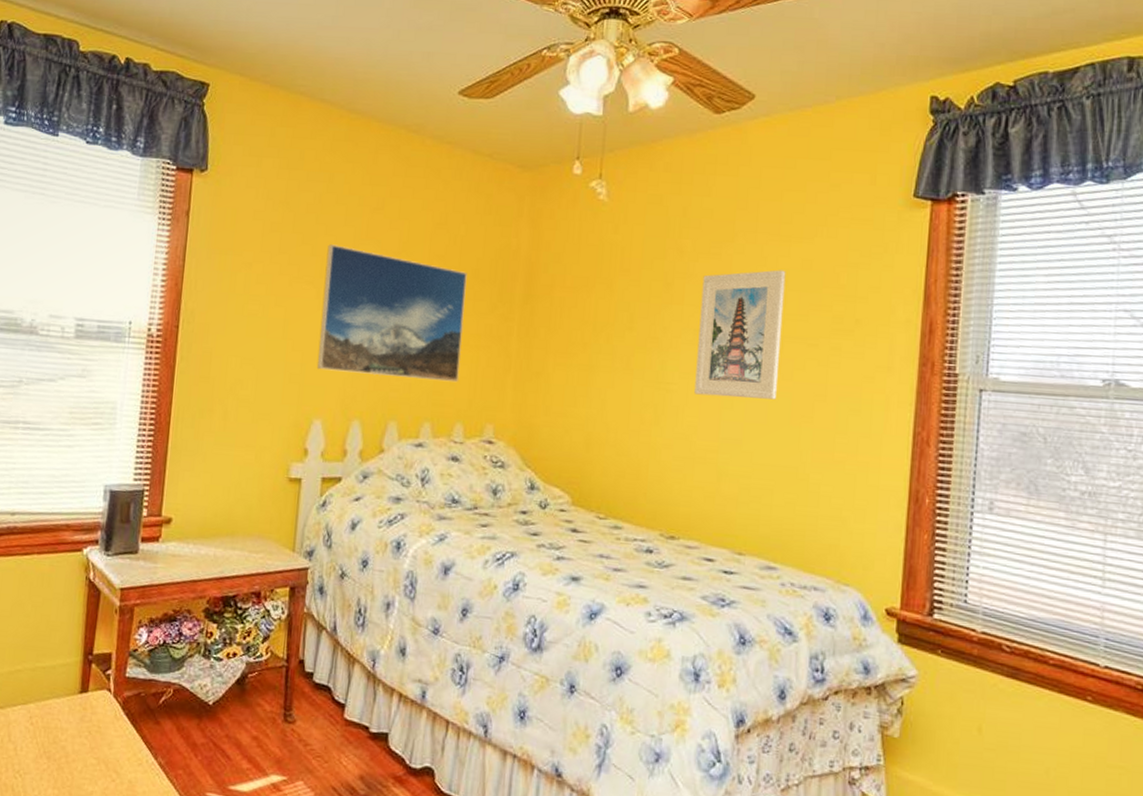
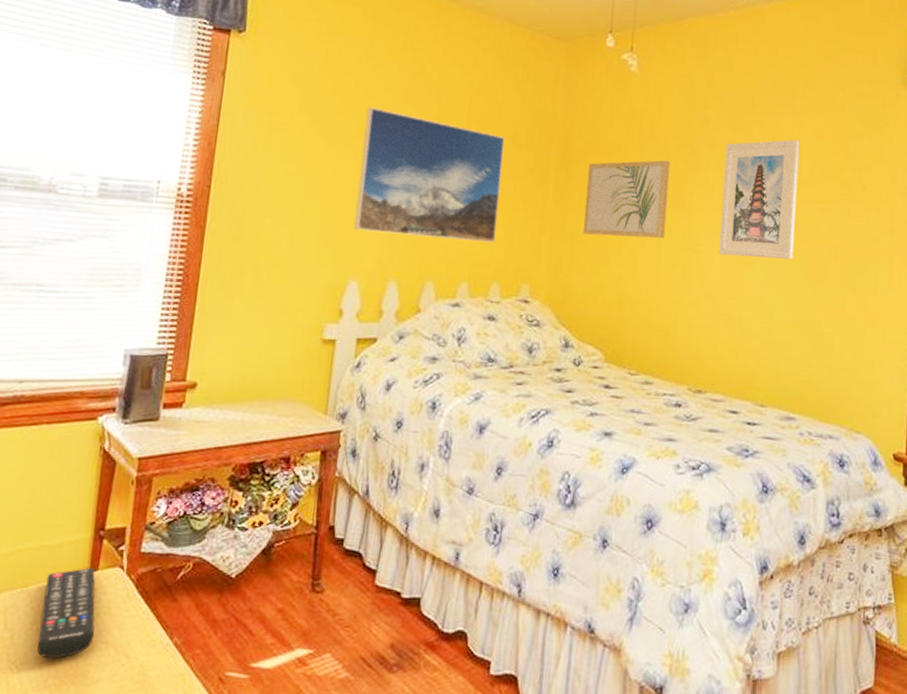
remote control: none [37,689,87,771] -> present [37,568,95,660]
wall art: none [548,294,642,378] -> present [582,160,671,239]

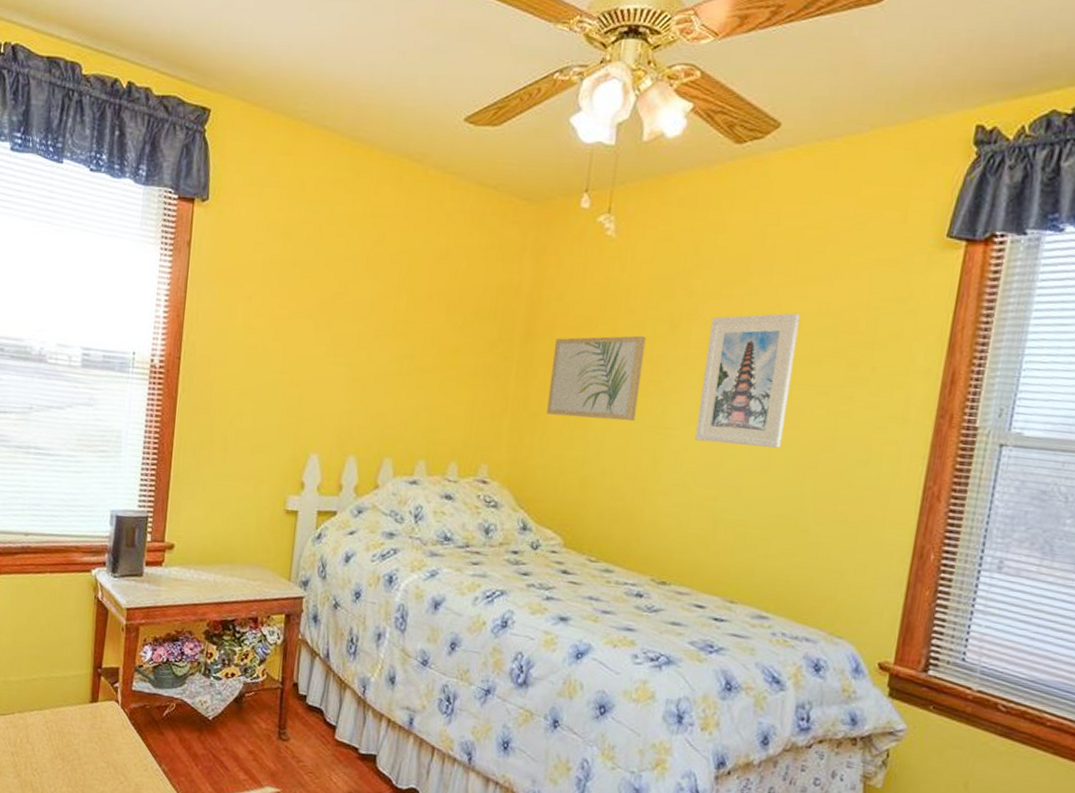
remote control: present [37,568,95,660] -> none [53,698,98,771]
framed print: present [353,107,505,243] -> none [314,278,467,421]

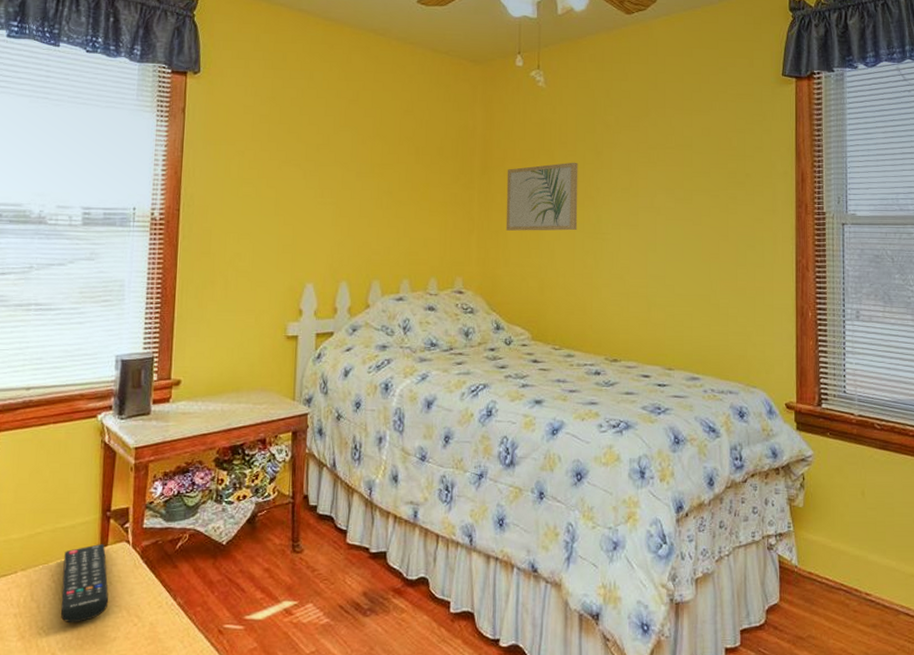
remote control: none [53,698,98,771] -> present [60,544,109,624]
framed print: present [695,313,801,448] -> none [625,137,690,242]

